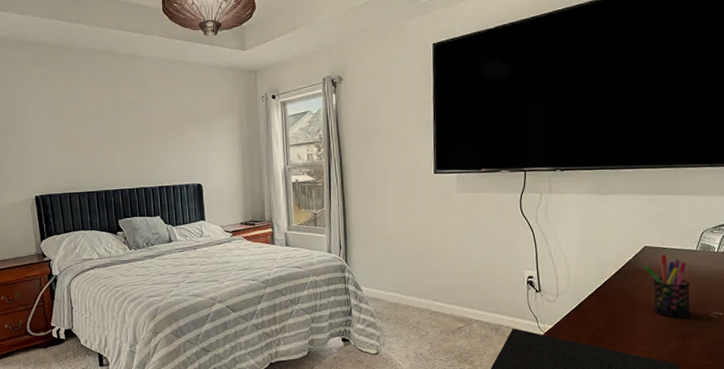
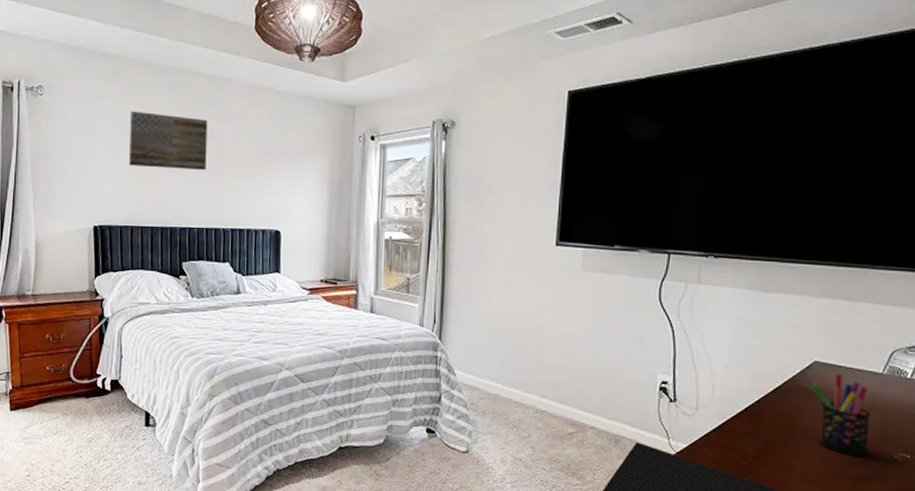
wall art: none [58,91,131,140] -> present [129,110,208,171]

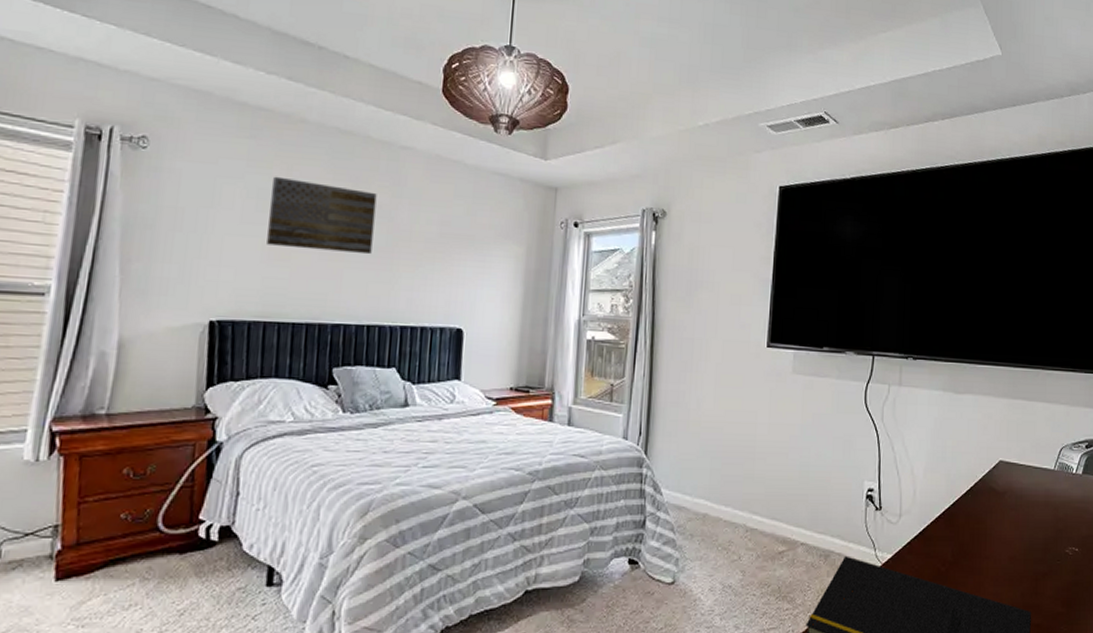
pen holder: present [812,374,871,457] -> none [998,472,1046,553]

